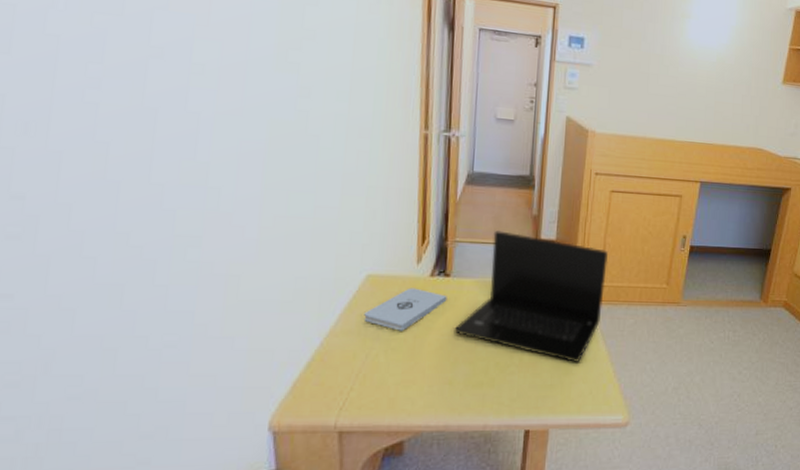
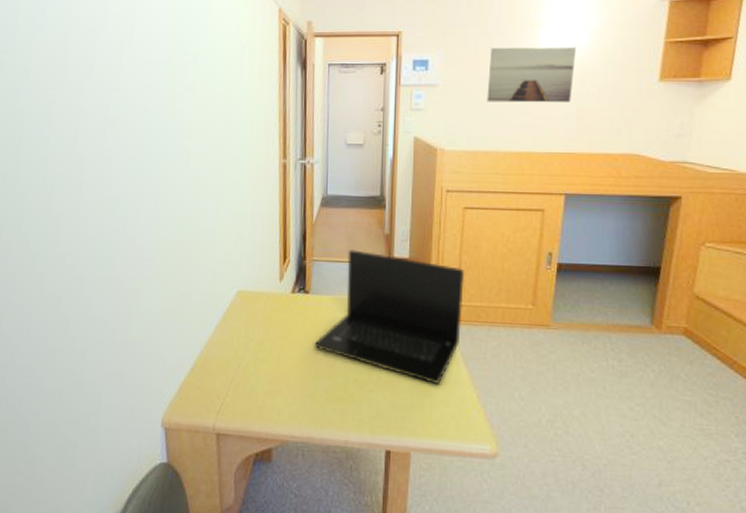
notepad: present [364,288,447,331] -> none [235,303,307,344]
wall art: none [638,33,719,95] -> present [487,46,577,103]

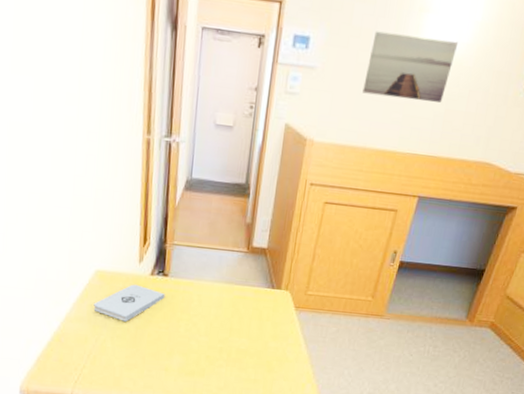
notepad: none [235,303,307,344] -> present [93,284,165,322]
laptop: present [314,249,465,384] -> none [170,236,317,362]

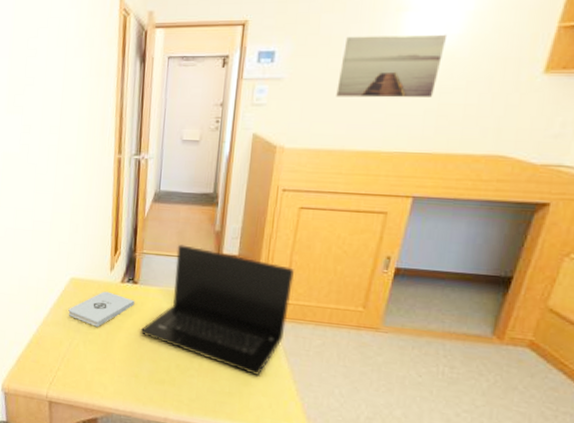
laptop: none [170,236,317,362] -> present [140,244,294,375]

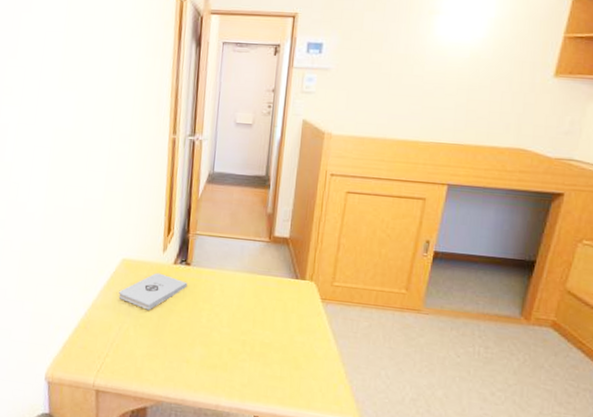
laptop: present [140,244,294,375] -> none [192,226,342,358]
wall art: present [336,34,448,98] -> none [378,34,474,93]

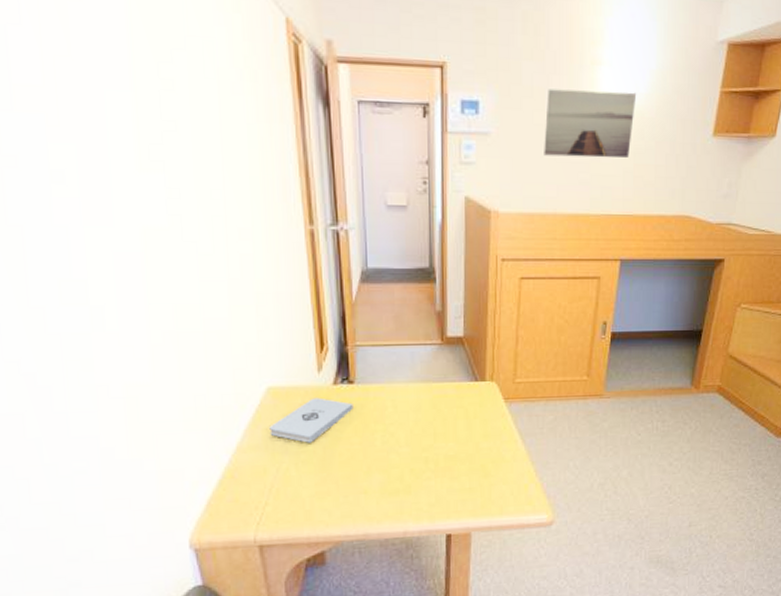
wall art: none [378,34,474,93] -> present [544,89,637,158]

